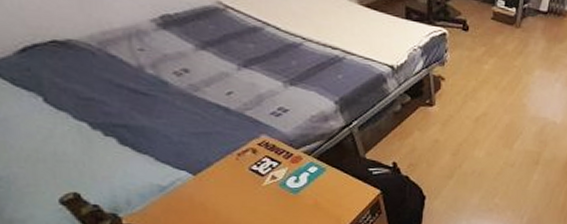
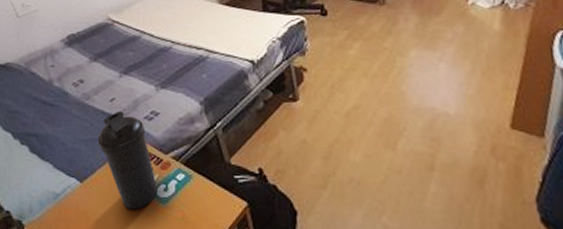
water bottle: none [212,105,288,200] -> present [97,111,158,210]

